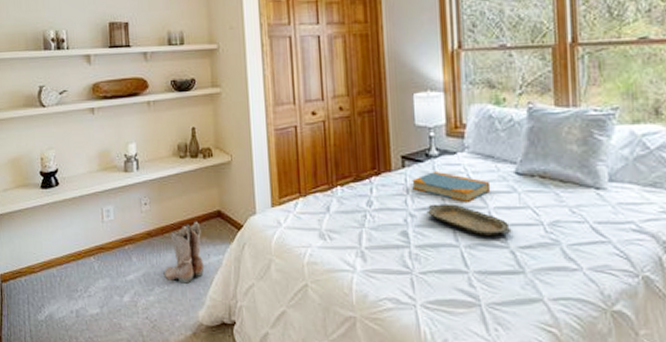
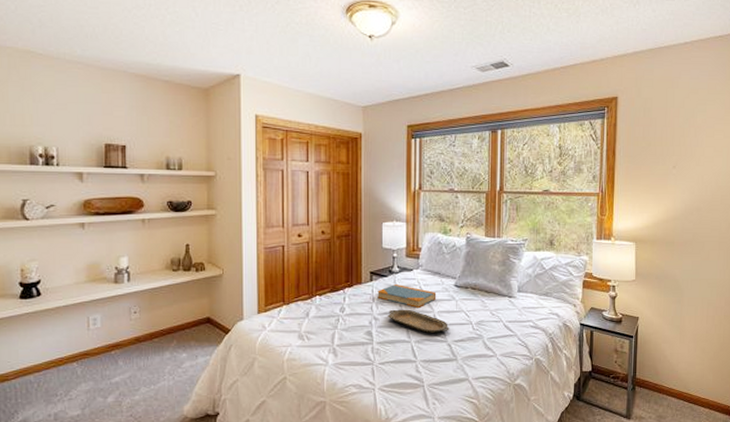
boots: present [163,221,205,284] -> none [150,327,192,383]

